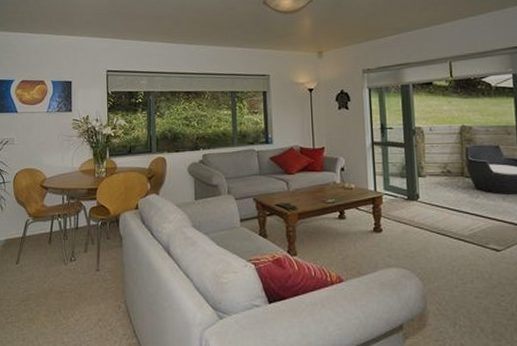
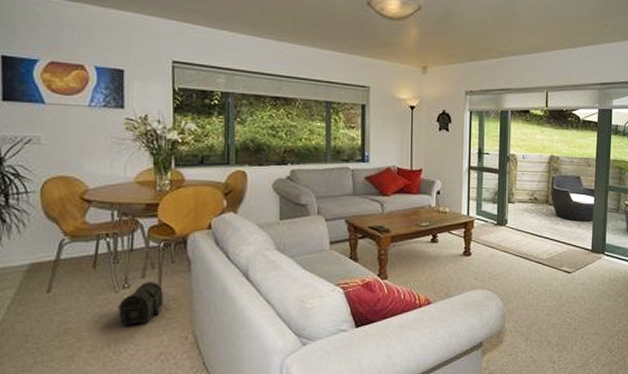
treasure chest: none [66,256,101,293] -> present [117,282,163,325]

